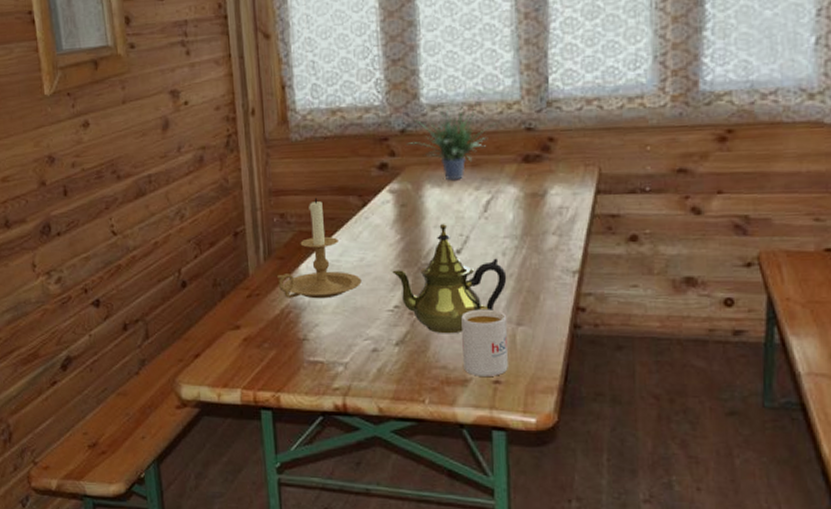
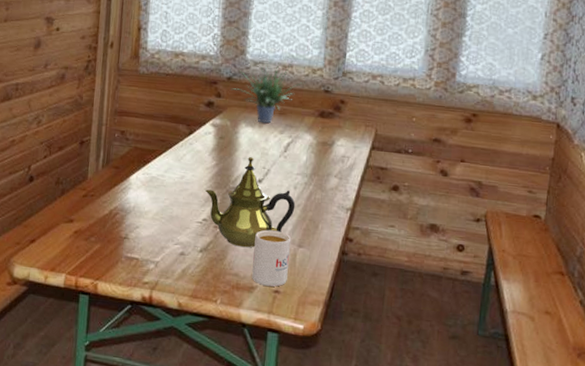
candle holder: present [277,197,362,299] -> none [110,121,180,206]

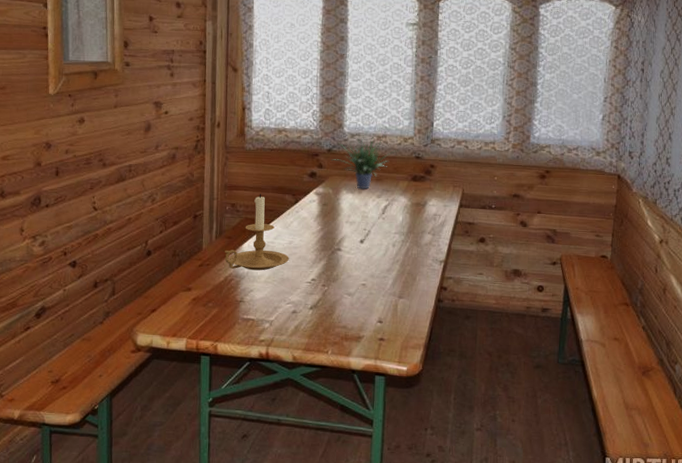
candle holder: none [110,121,180,206] -> present [224,193,289,271]
teapot: present [205,156,296,248] -> none [313,219,395,302]
mug: present [252,229,292,287] -> none [359,285,393,335]

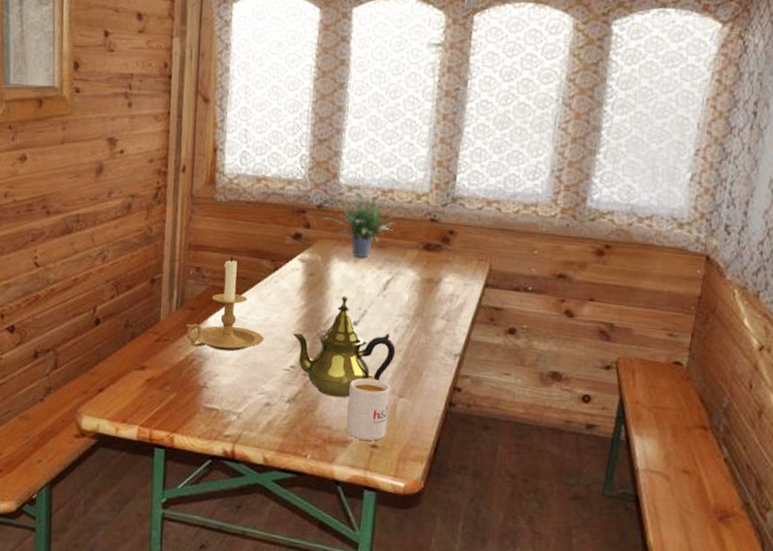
teapot: none [313,219,395,302] -> present [293,295,396,398]
mug: none [359,285,393,335] -> present [346,378,391,441]

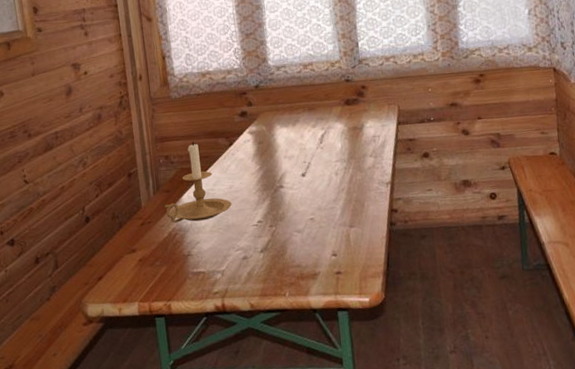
teapot: present [293,295,396,398] -> none [255,154,340,240]
potted plant: present [321,185,410,258] -> none [259,59,328,122]
mug: present [346,378,391,441] -> none [309,216,346,270]

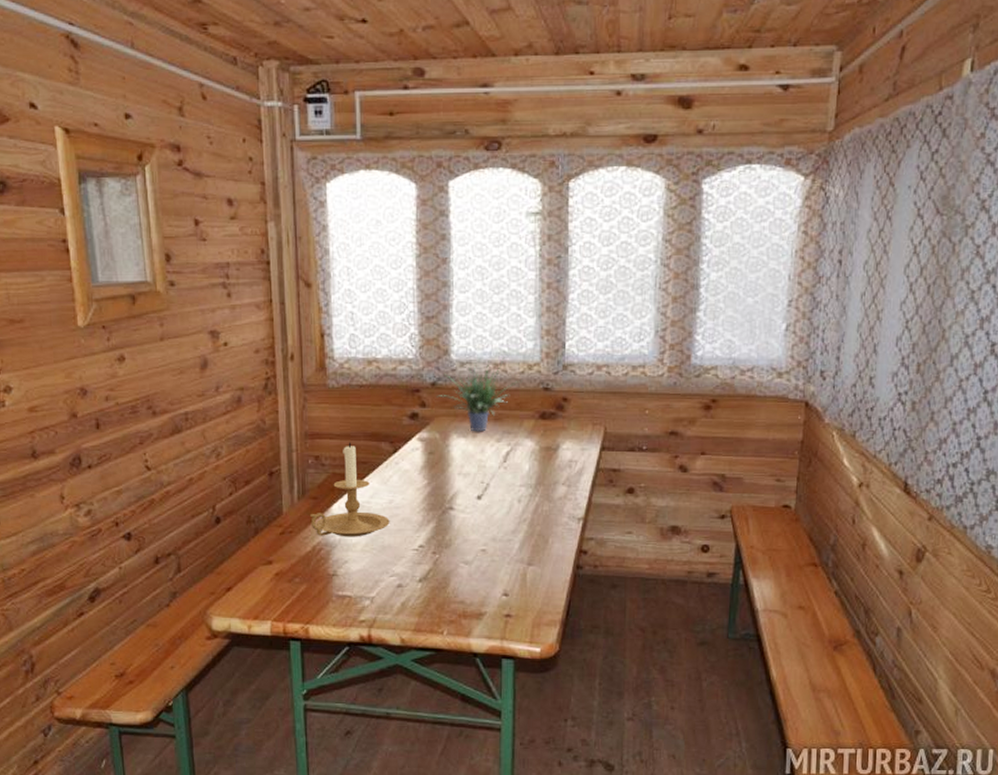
potted plant: none [259,59,328,122] -> present [436,357,522,432]

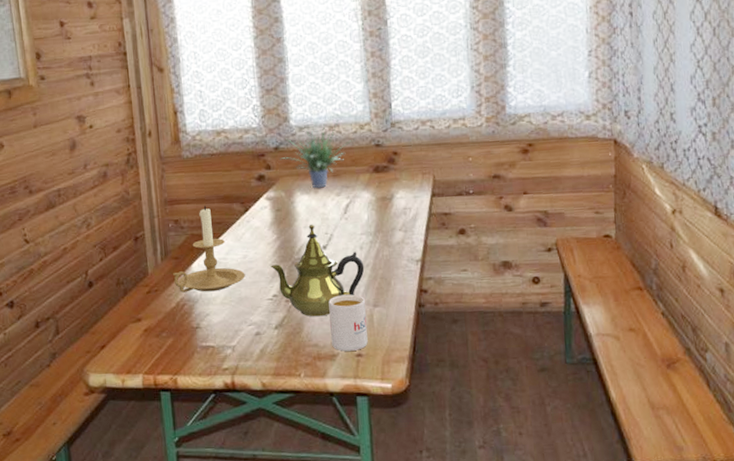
teapot: none [419,470,521,572] -> present [271,224,365,317]
mug: none [479,550,520,610] -> present [328,294,368,351]

